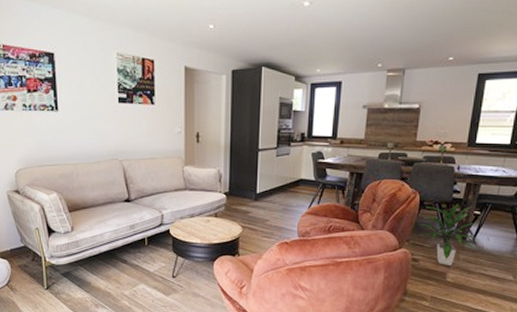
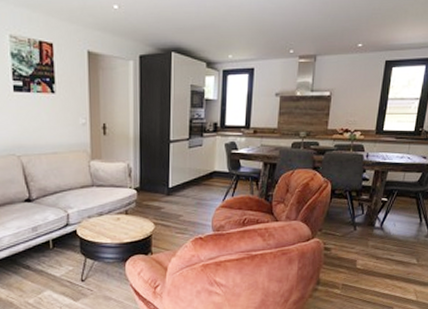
indoor plant: present [419,203,477,265] -> none [330,191,384,253]

